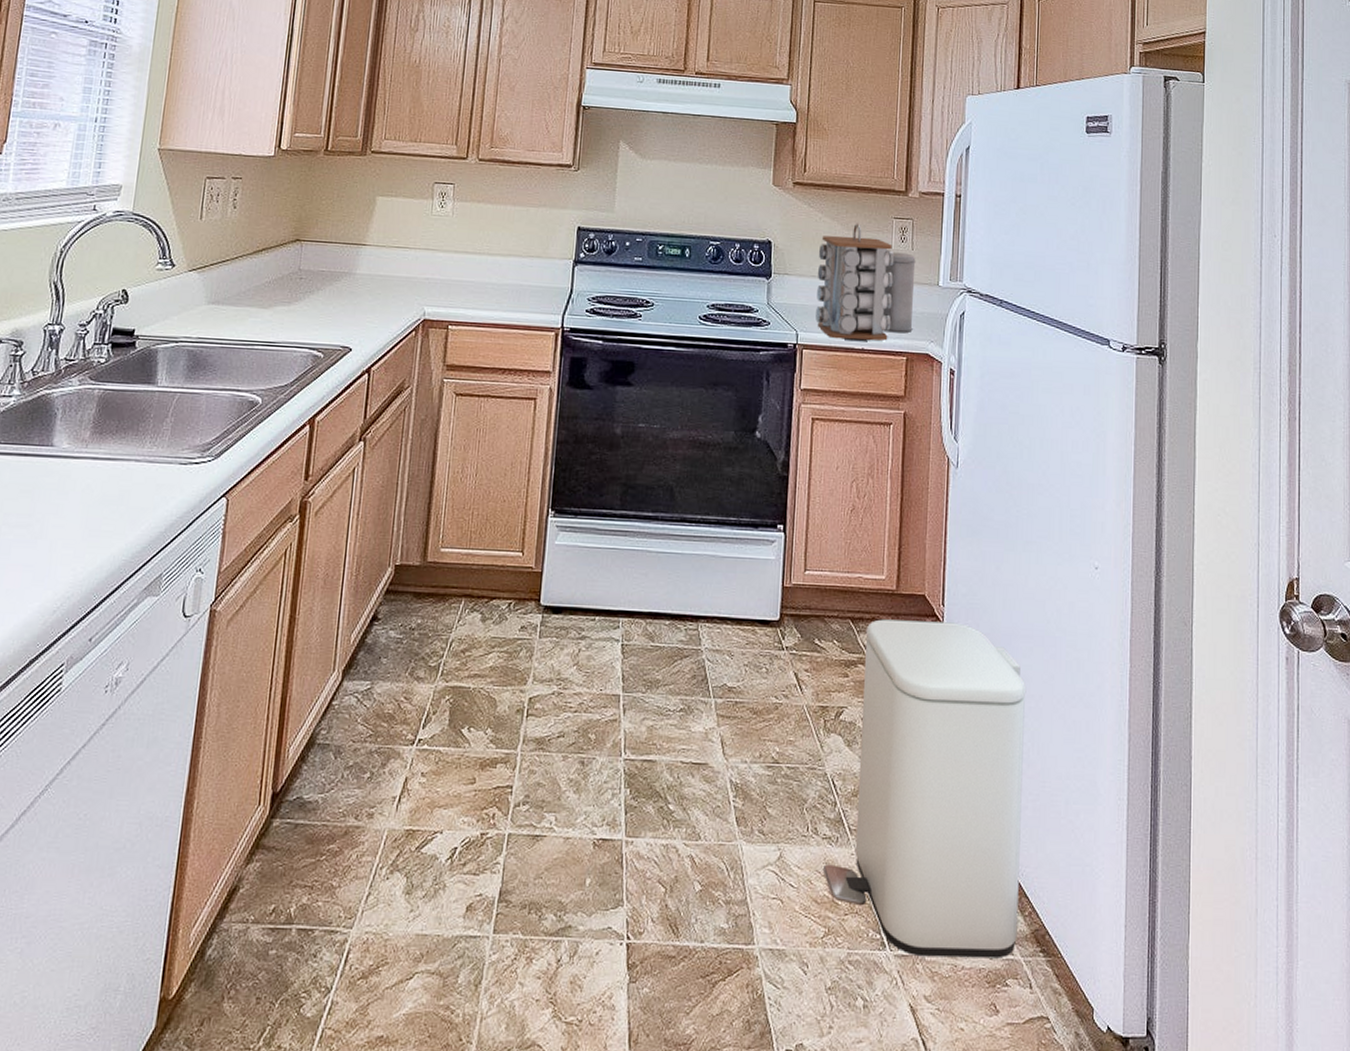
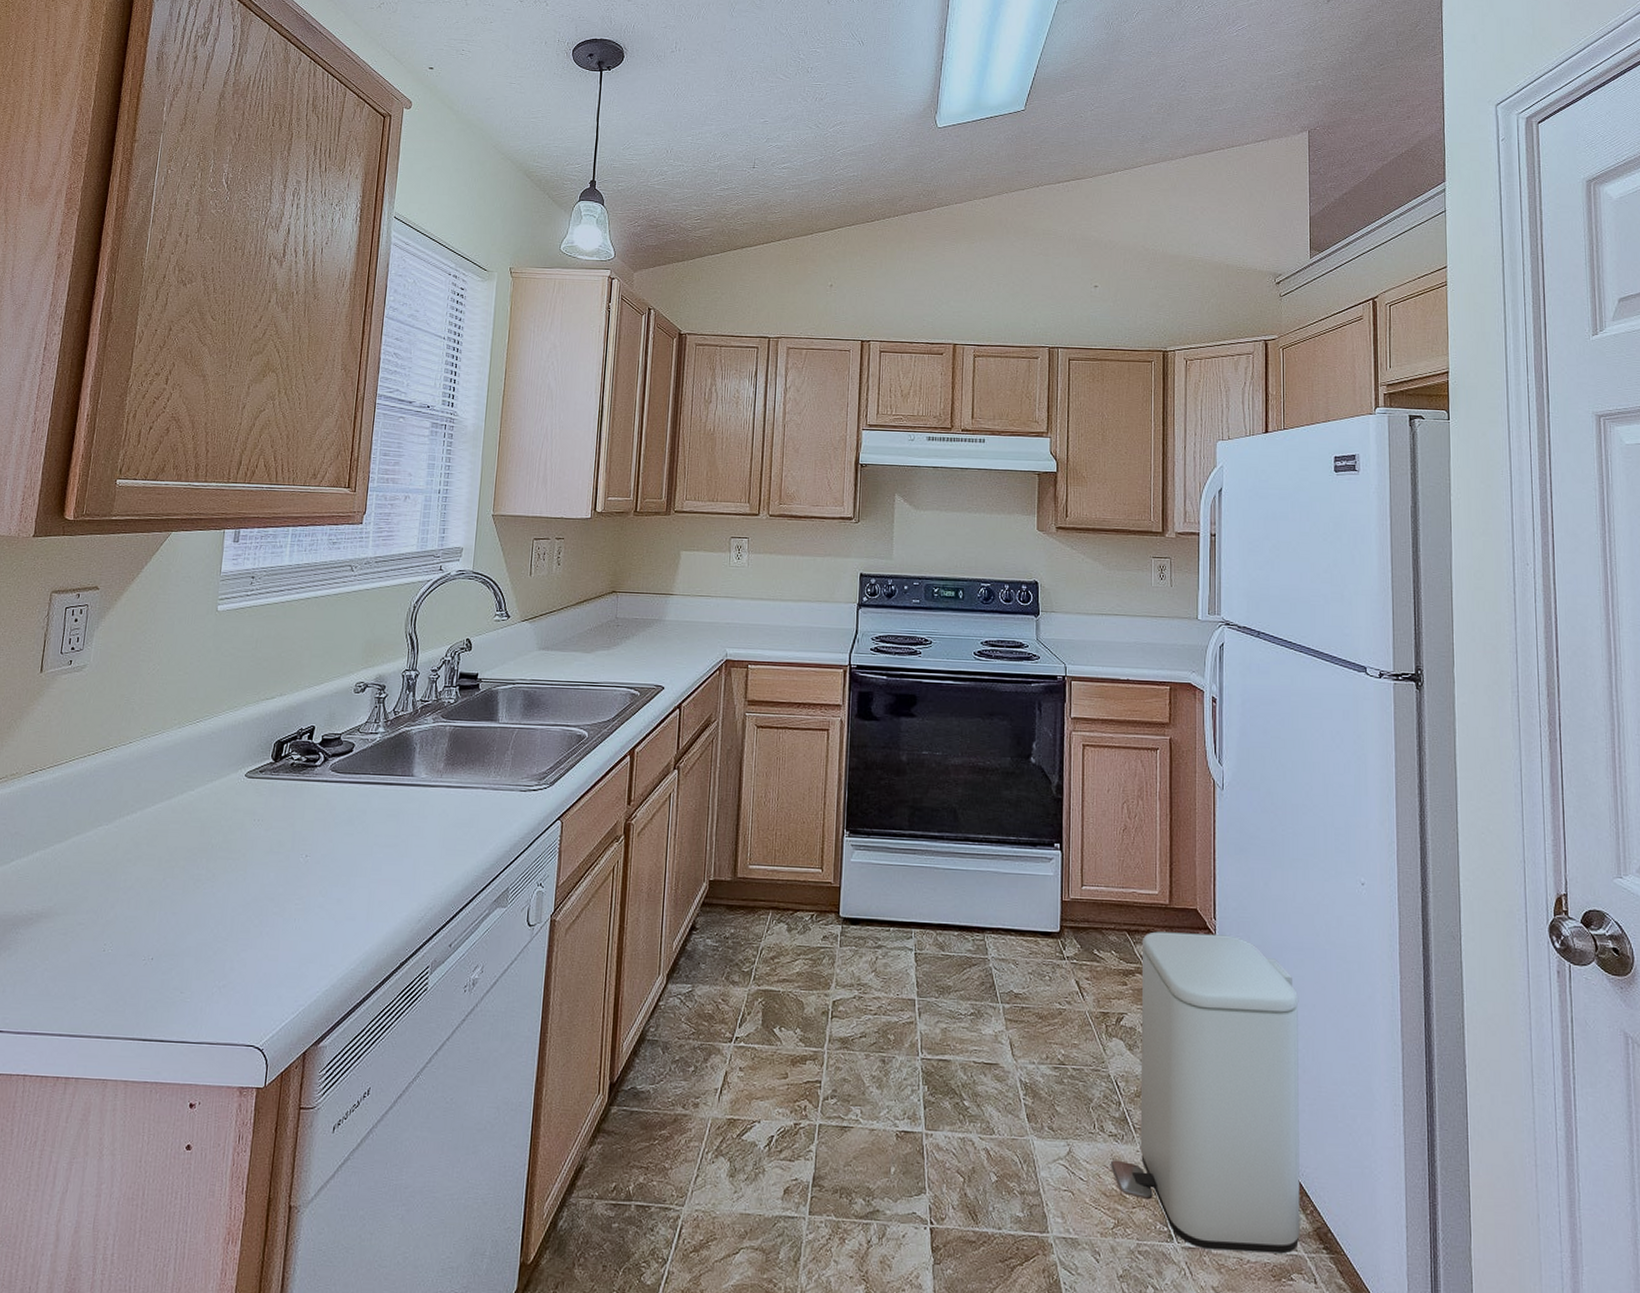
spice rack: present [816,223,895,341] -> none [1082,563,1155,672]
canister: present [882,252,916,333] -> none [1145,589,1175,664]

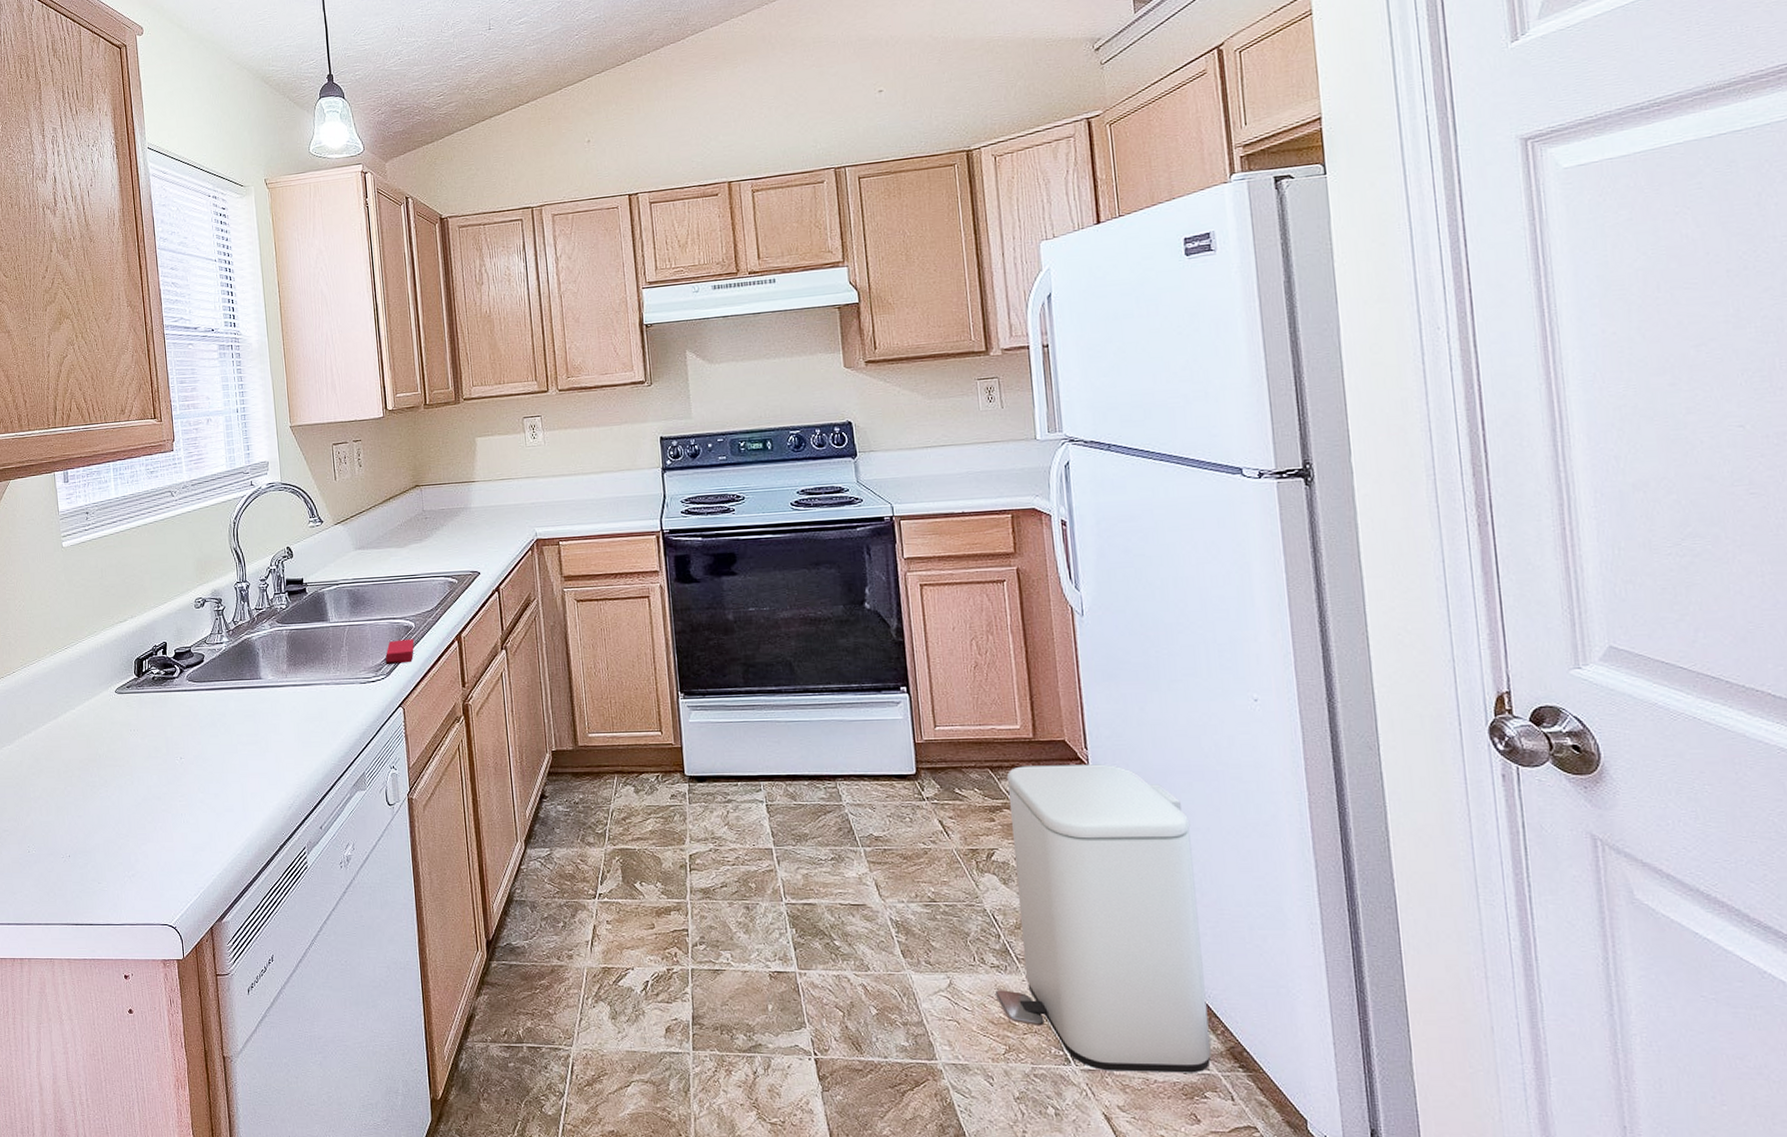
sponge: none [550,748,586,775] -> present [385,639,415,665]

